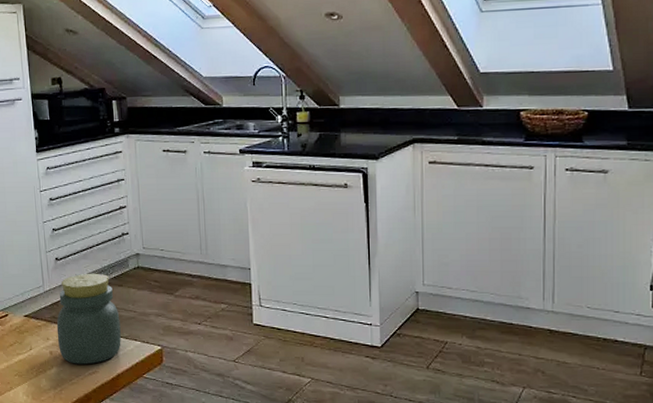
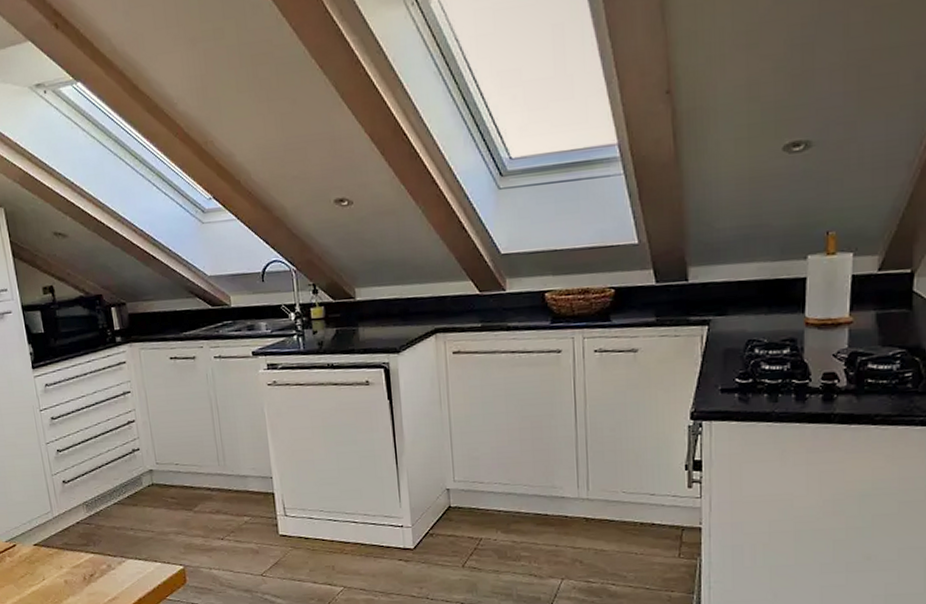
jar: present [56,273,121,365] -> none [69,493,141,592]

